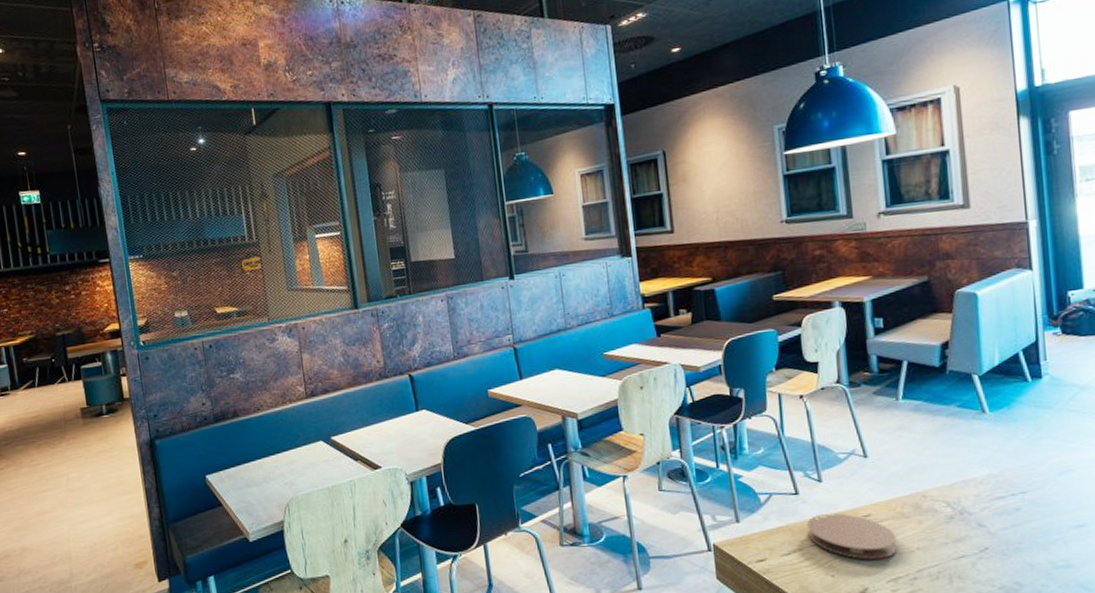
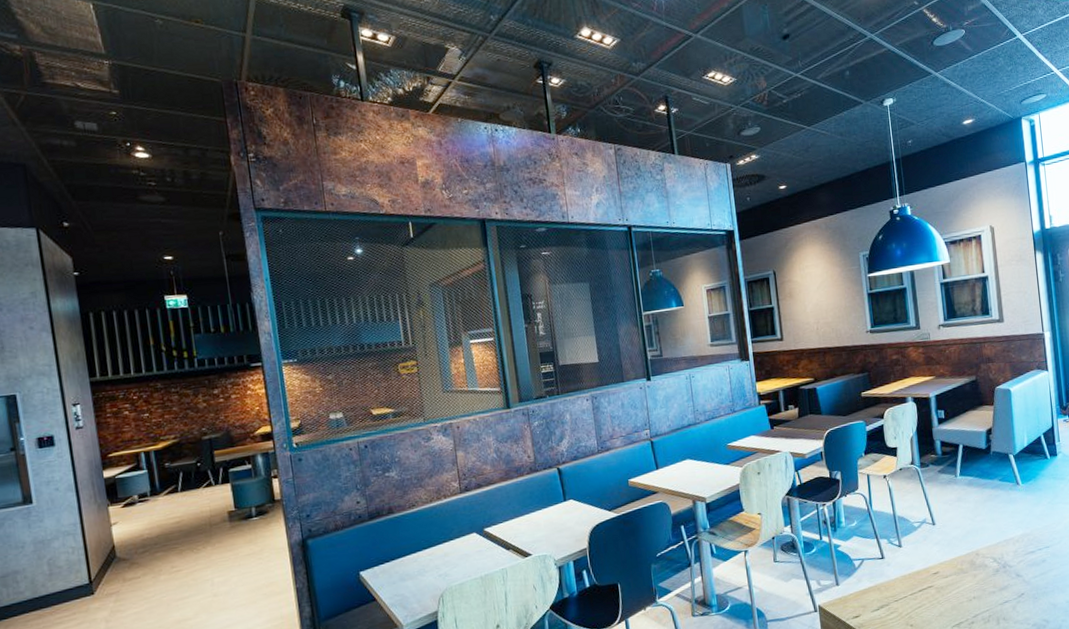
coaster: present [807,513,897,560] -> none [891,572,959,610]

